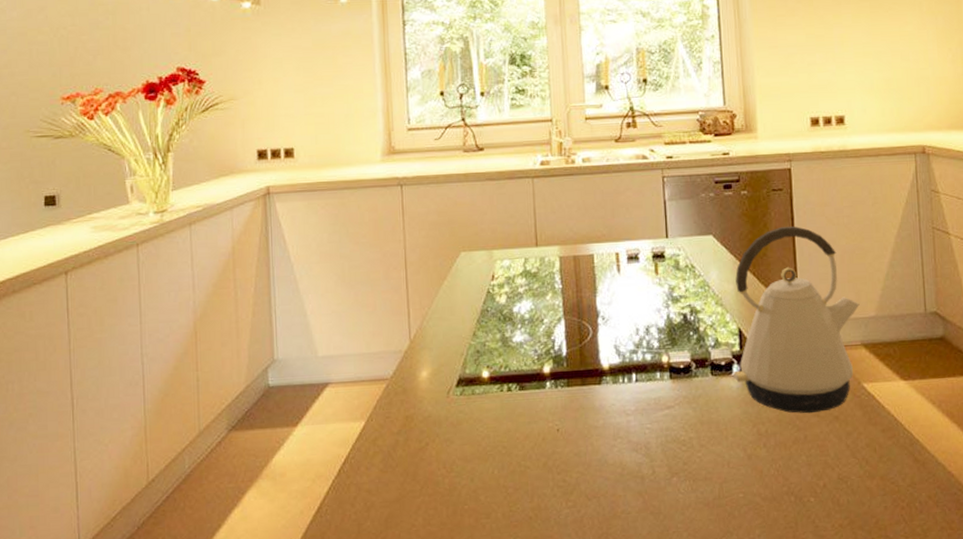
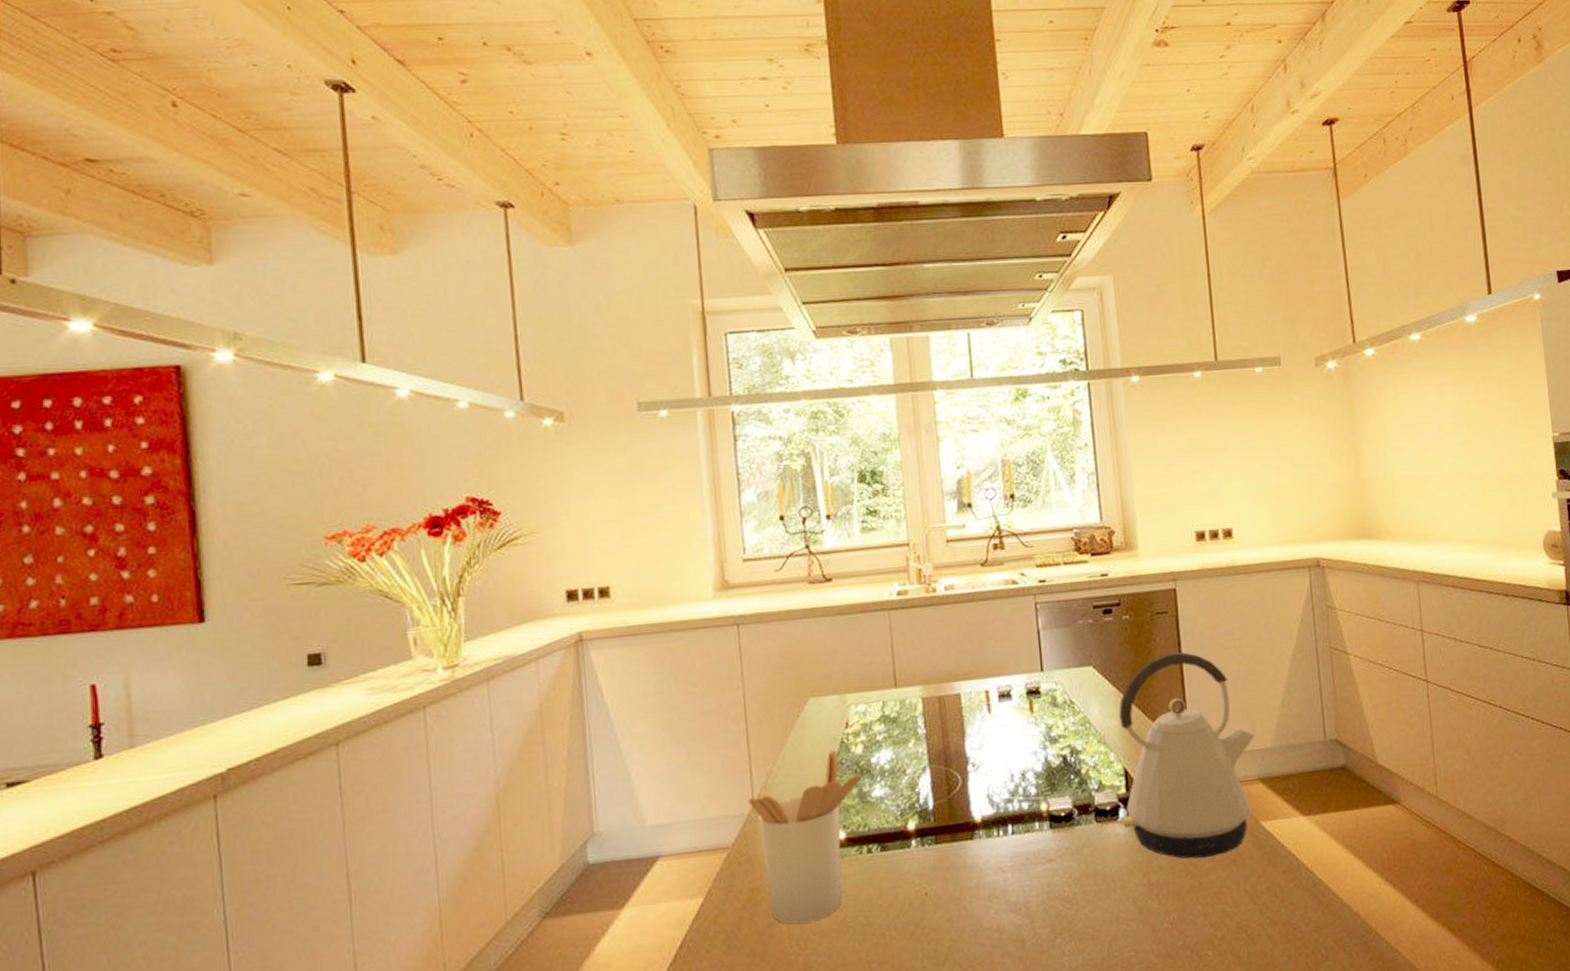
utensil holder: none [405,298,505,450] -> present [748,749,863,924]

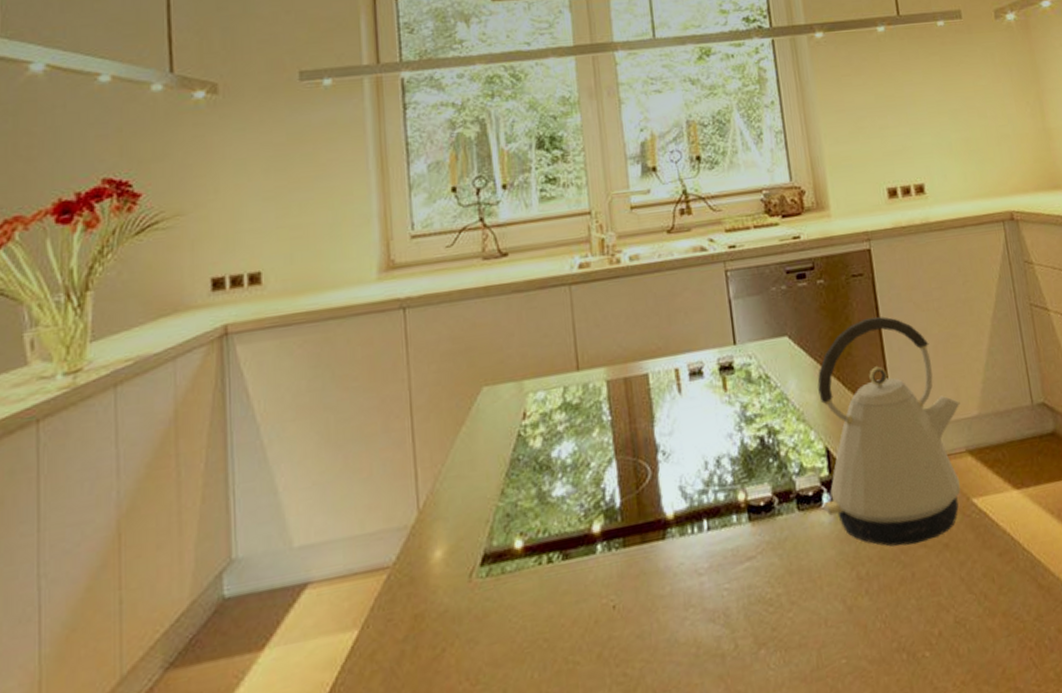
utensil holder: present [748,749,863,924] -> none [412,444,542,655]

